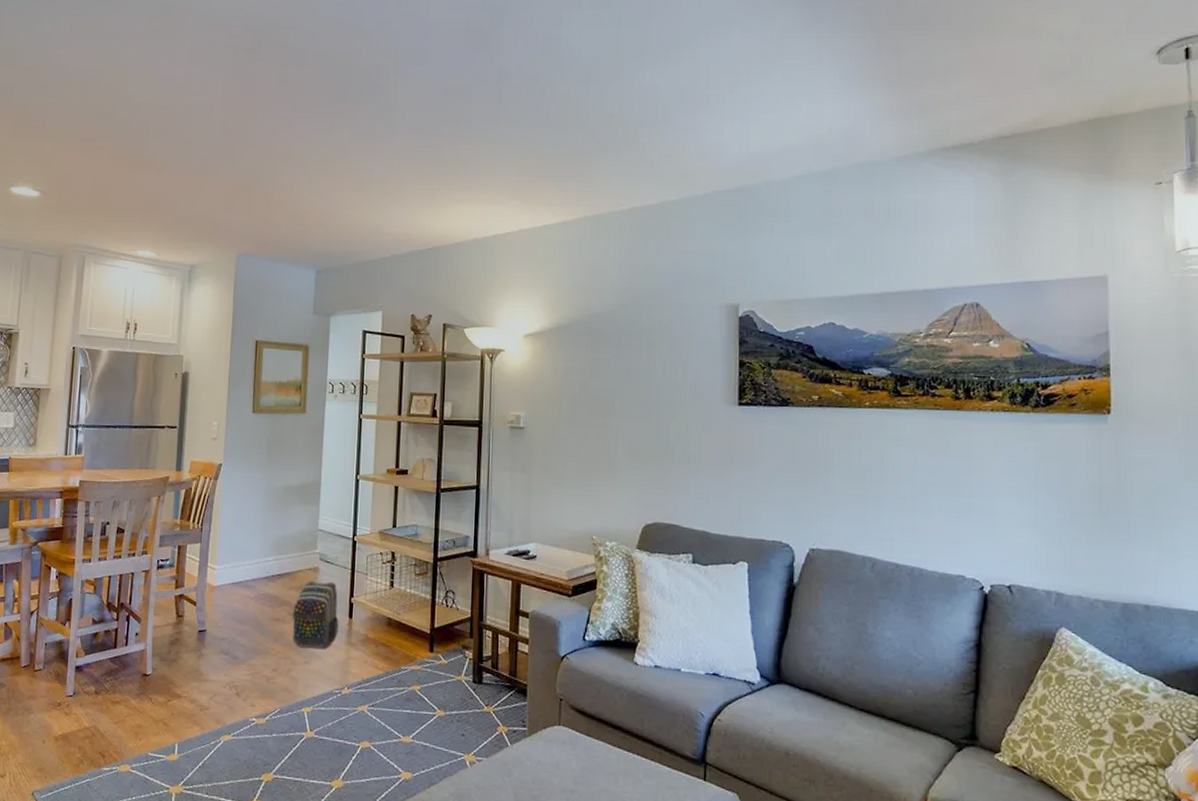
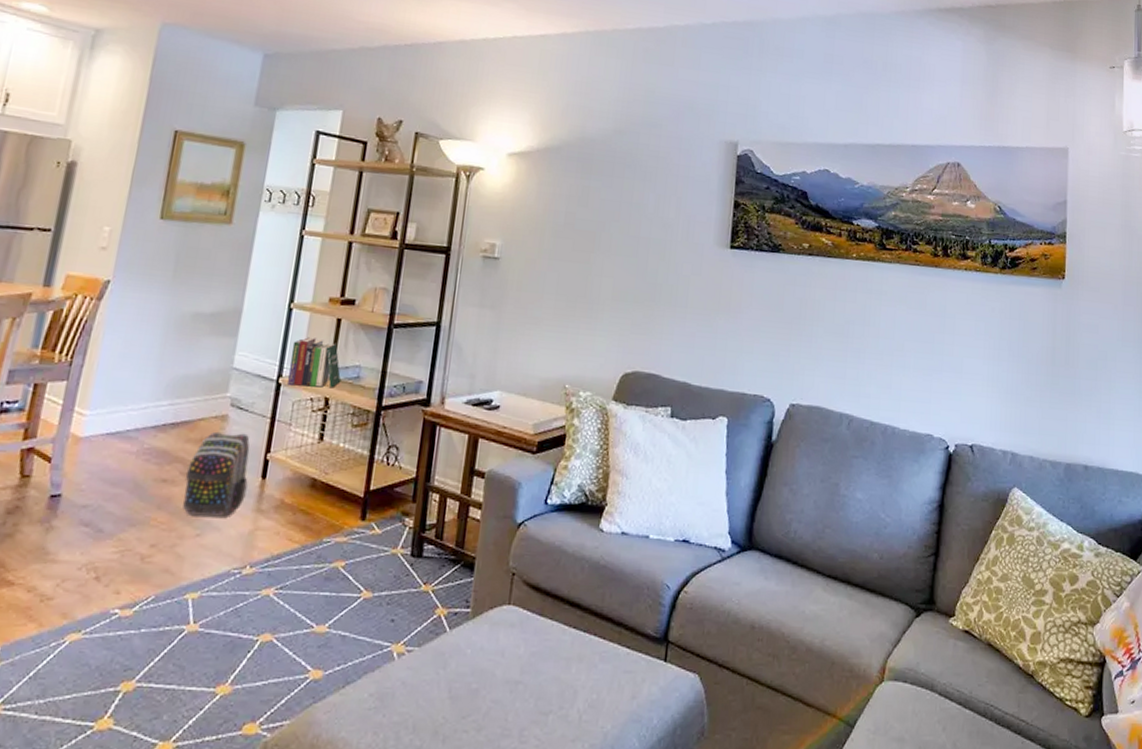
books: none [361,502,402,544] -> present [288,337,341,388]

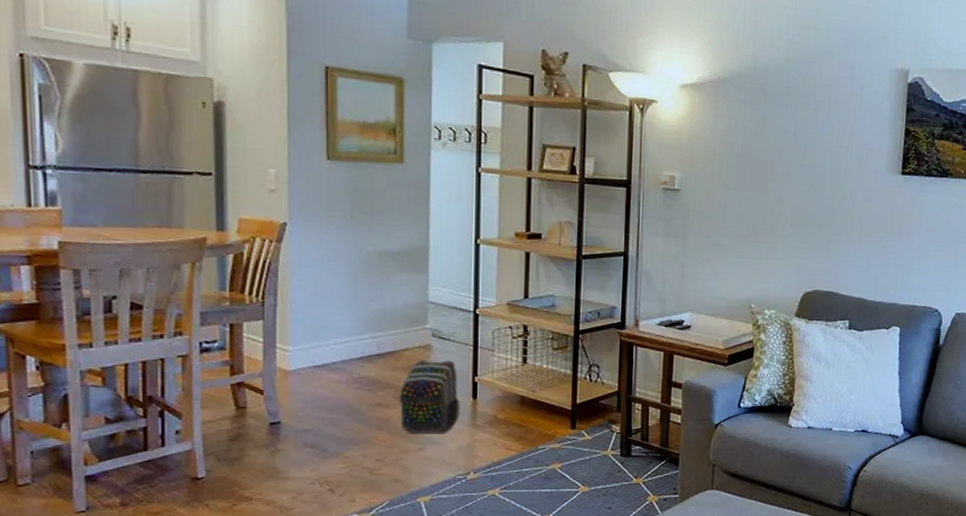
books: present [288,337,341,388] -> none [484,270,536,317]

